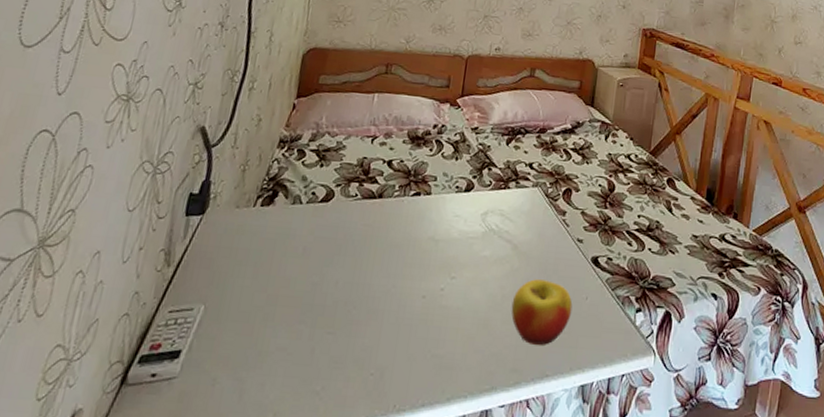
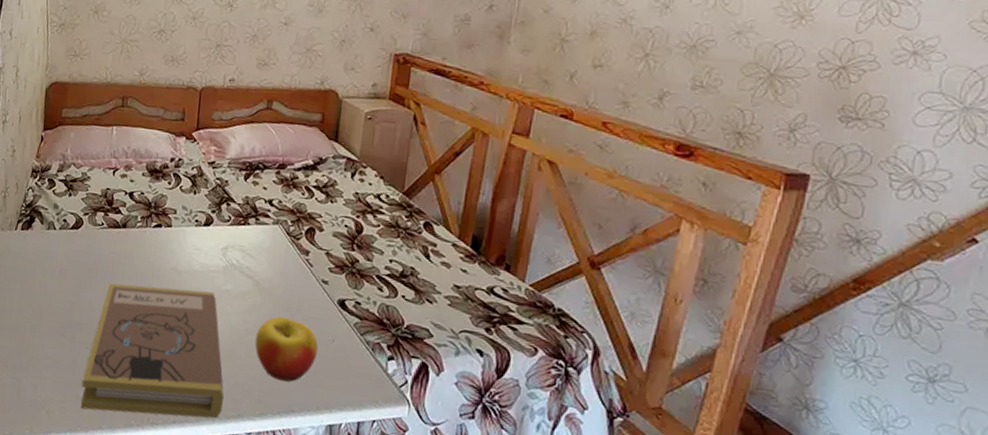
book: none [317,258,478,405] -> present [81,283,225,419]

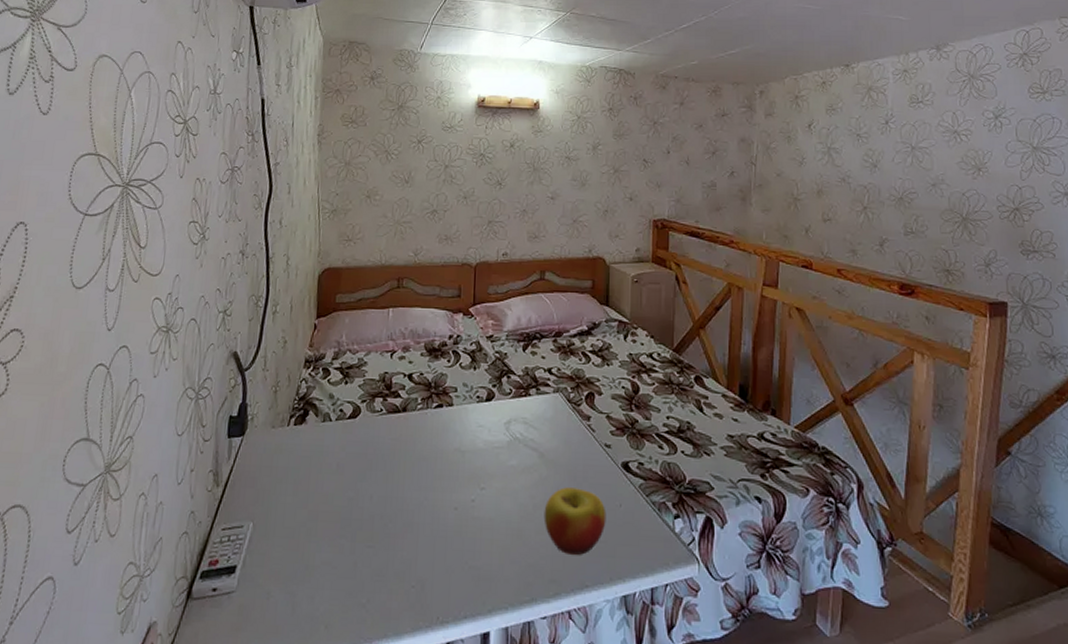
book: present [81,283,225,419] -> none [364,469,517,617]

